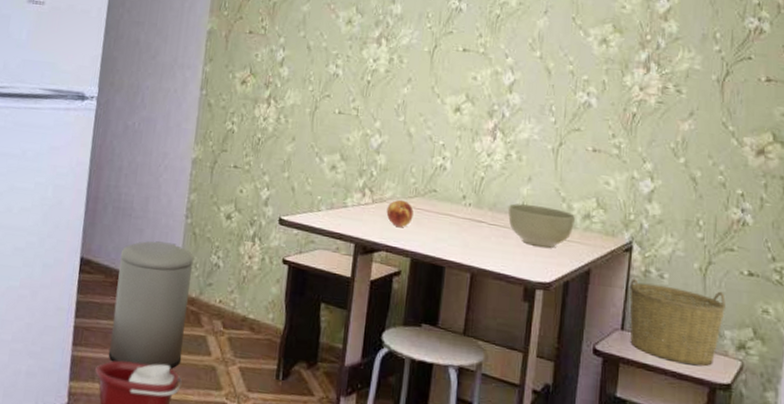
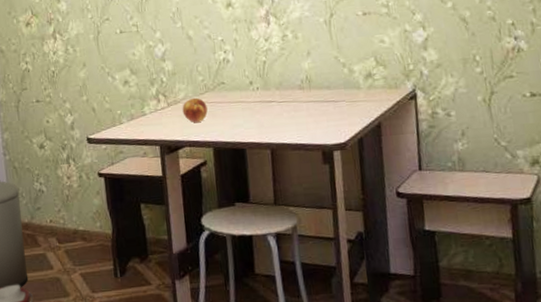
bowl: present [508,203,576,248] -> none [293,75,359,113]
basket: present [629,279,726,367] -> none [419,116,514,189]

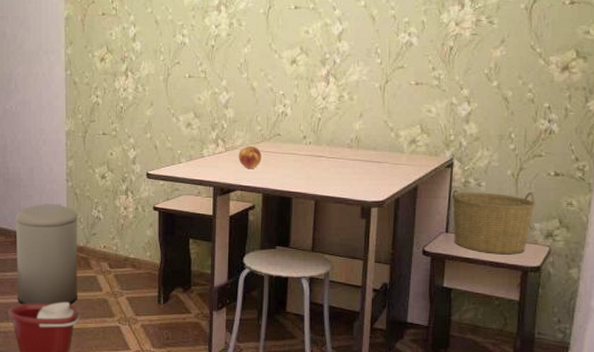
basket: none [419,116,514,189] -> present [451,190,535,255]

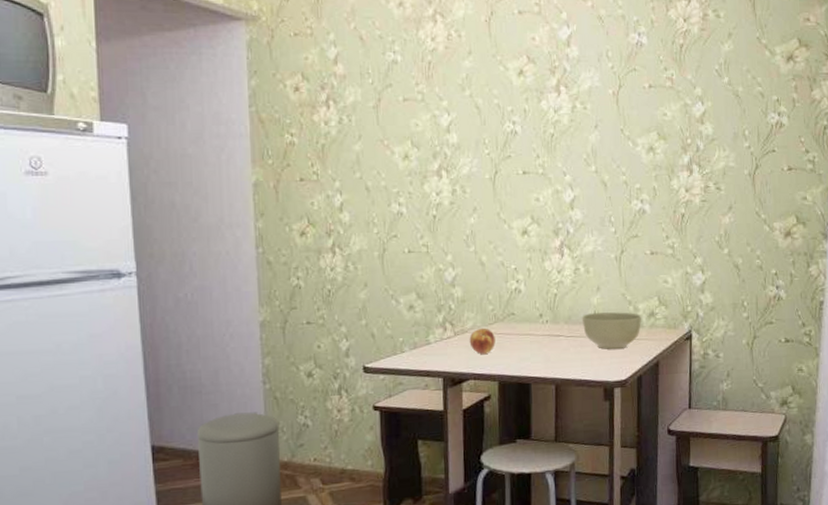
bowl: none [343,138,403,171] -> present [581,312,642,349]
basket: present [451,190,535,255] -> none [692,360,770,427]

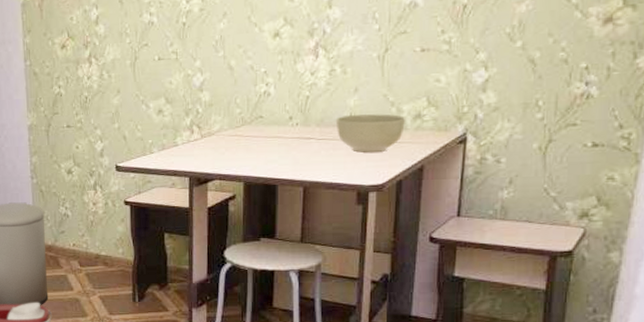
fruit: present [469,327,495,354] -> none [216,130,242,156]

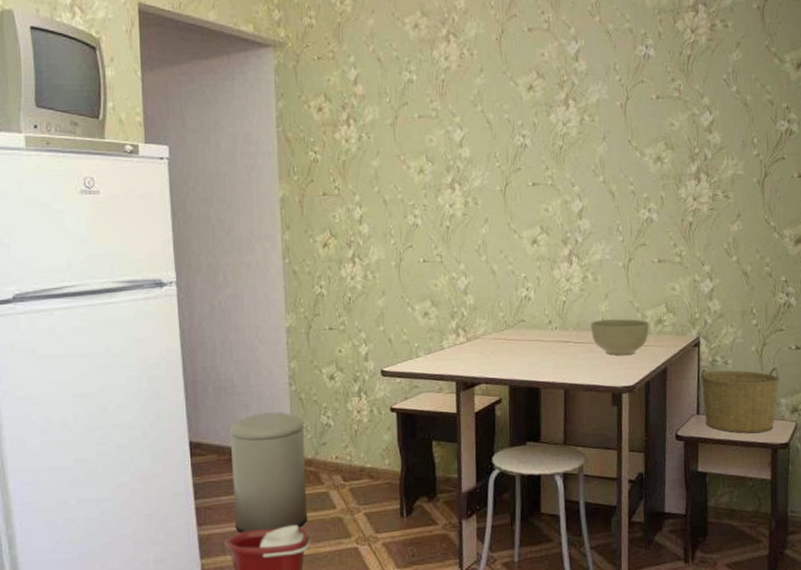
basket: none [464,166,567,239] -> present [700,367,780,434]

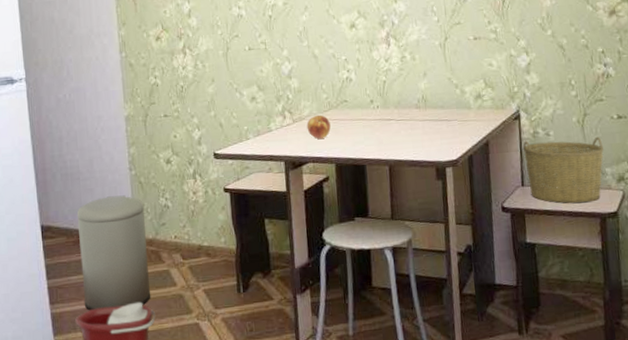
fruit: none [481,334,506,359] -> present [306,114,331,139]
bowl: present [590,319,650,355] -> none [410,95,470,131]

